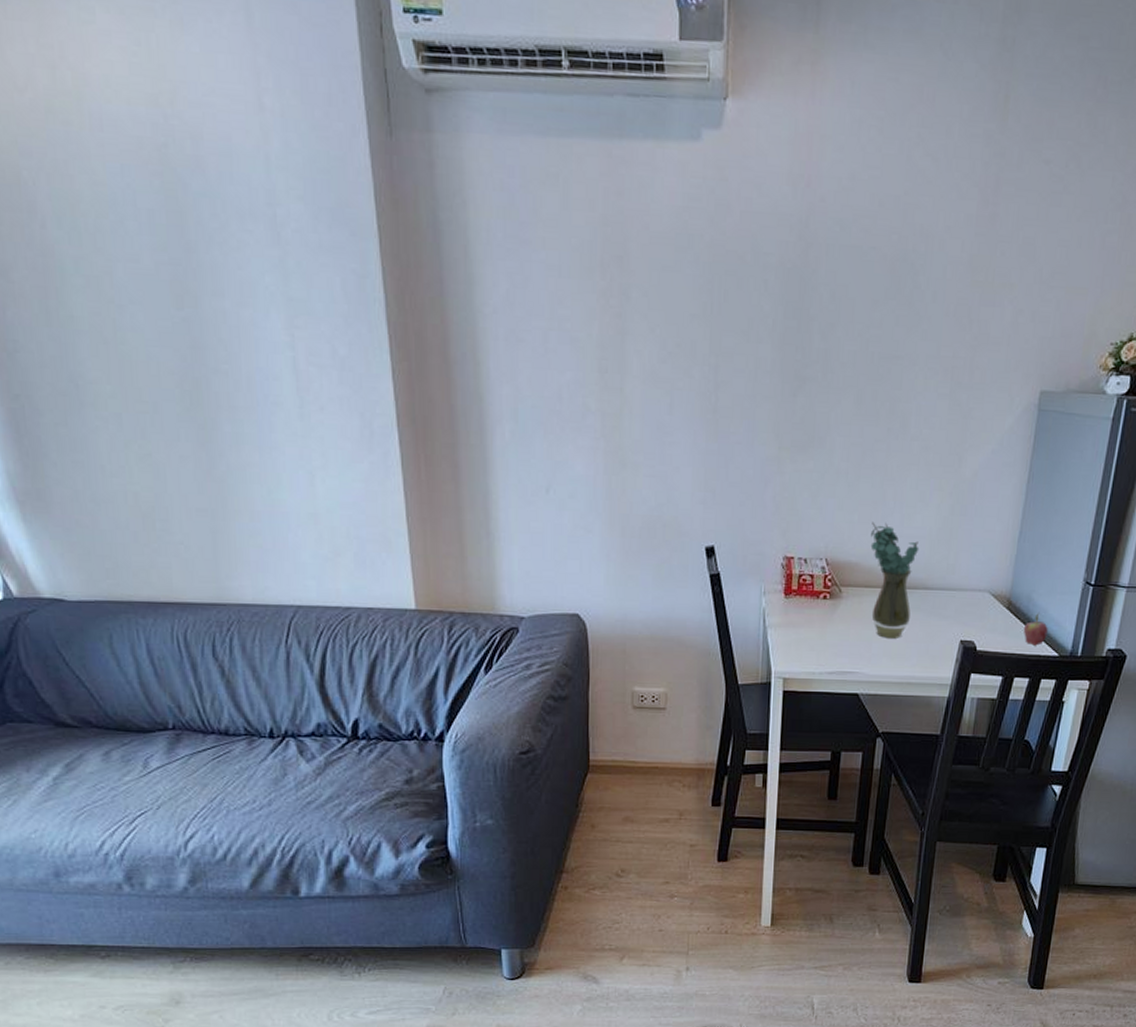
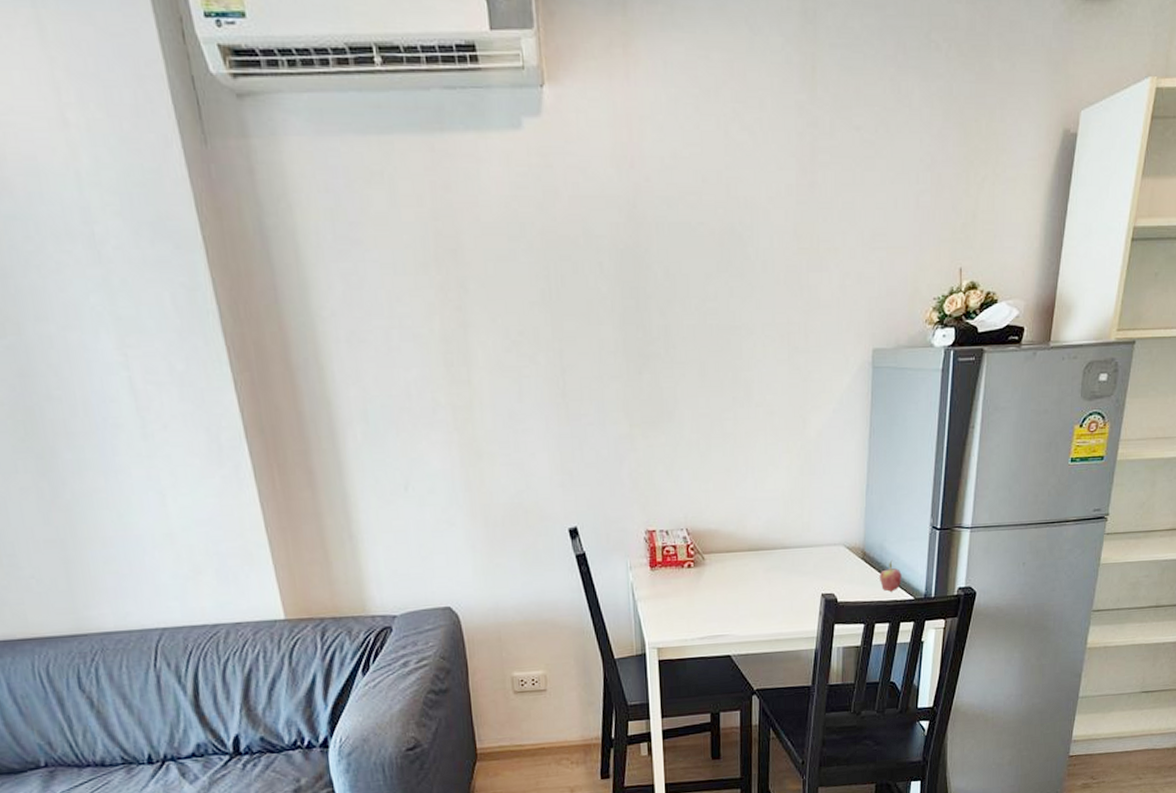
vase: present [870,521,920,638] -> none [727,488,774,599]

